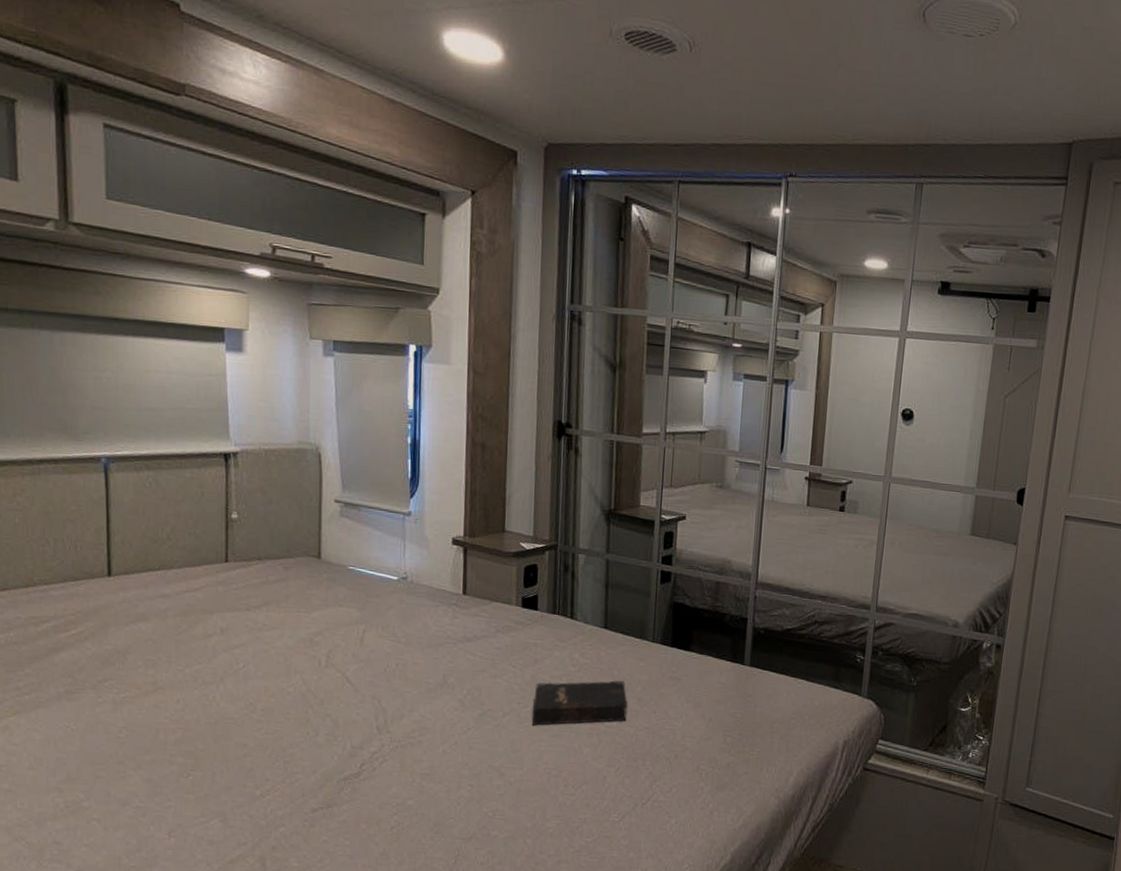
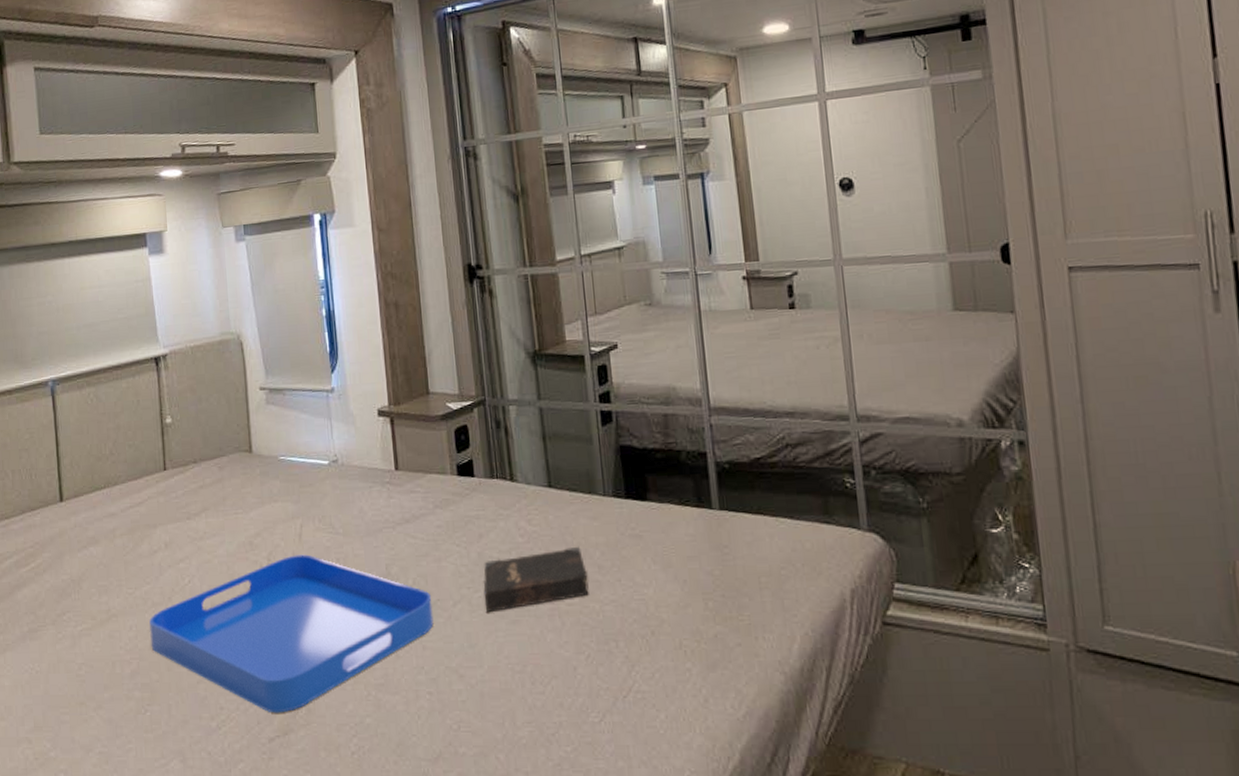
serving tray: none [198,656,483,789] -> present [149,554,434,713]

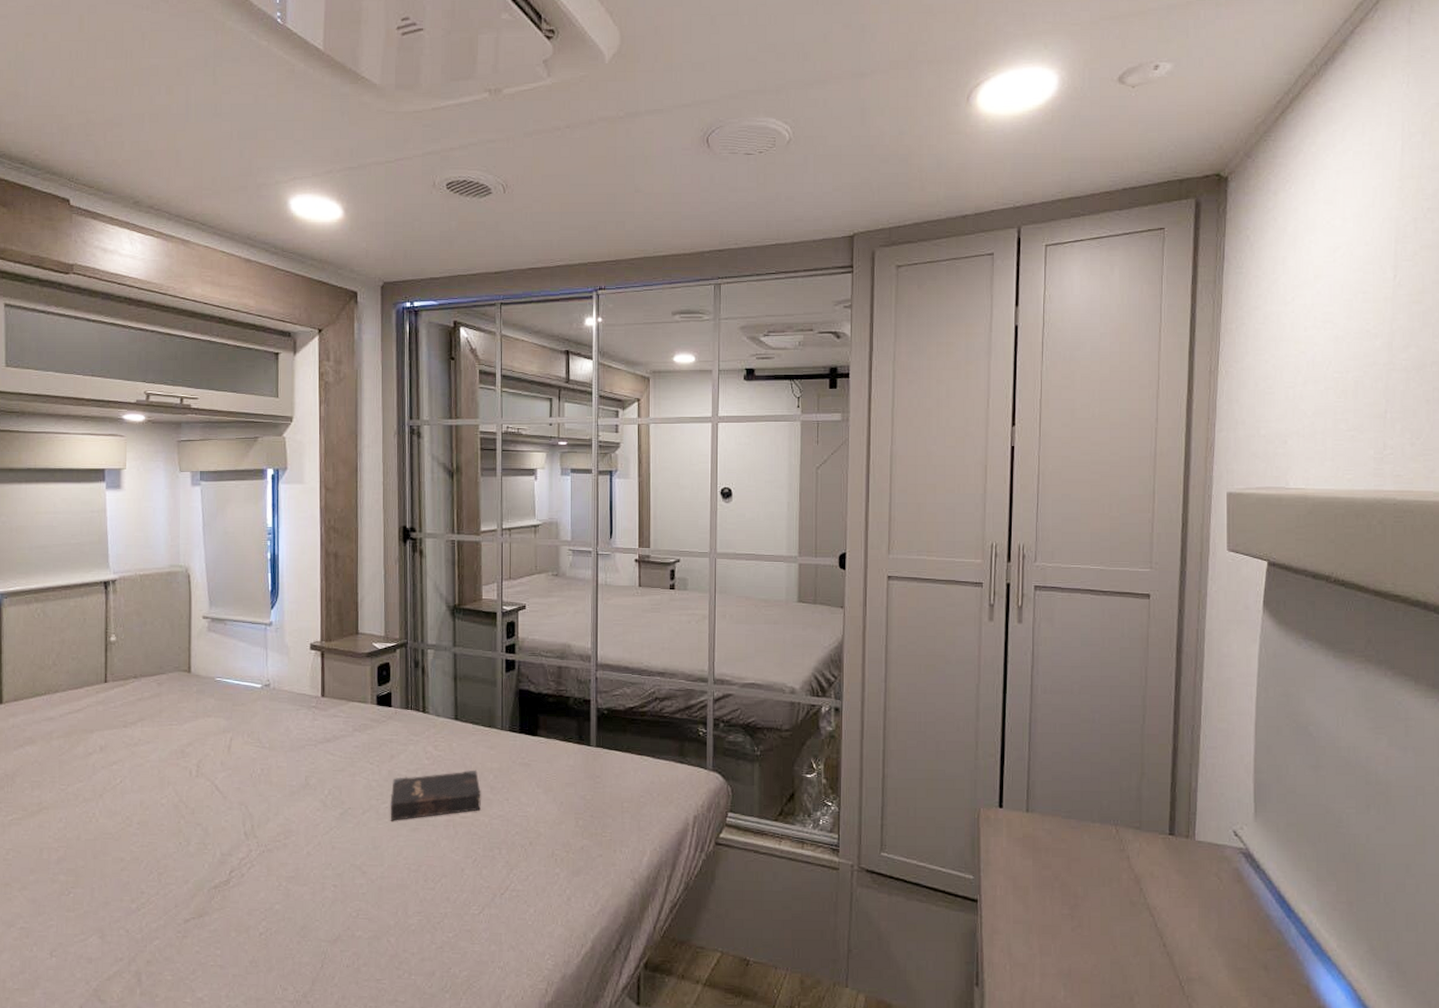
serving tray: present [149,554,434,713] -> none [79,764,344,899]

